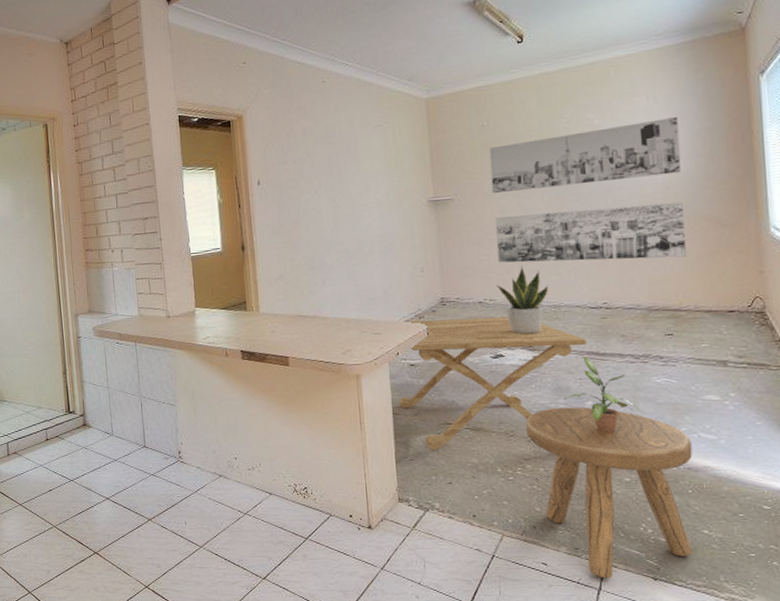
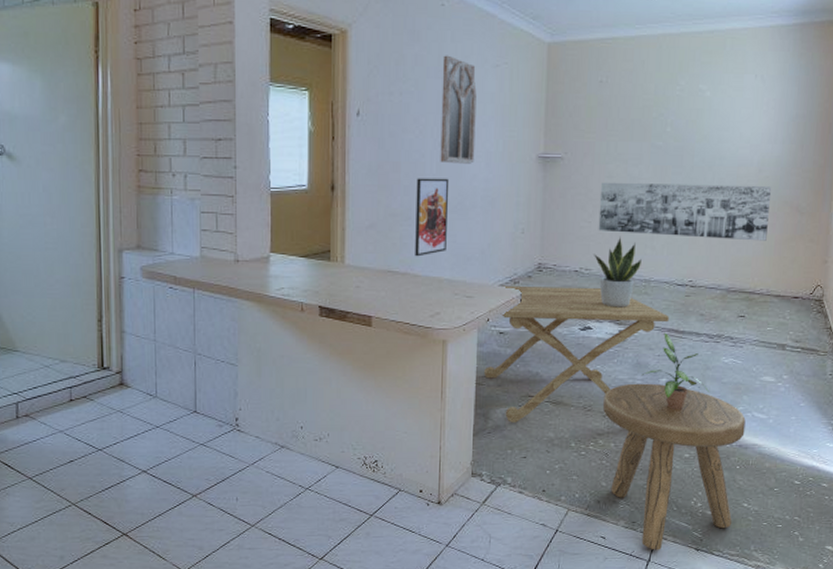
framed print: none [316,229,350,301] -> present [415,178,450,257]
home mirror: none [328,123,368,217] -> present [440,55,477,164]
wall art: present [489,117,682,194] -> none [602,99,779,157]

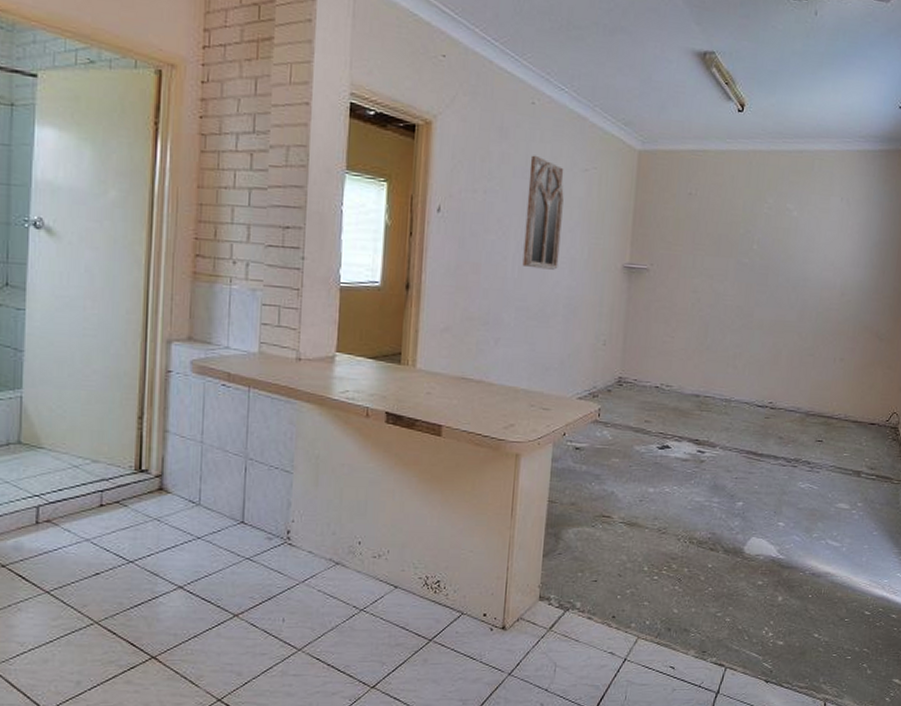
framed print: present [415,178,450,257] -> none [491,281,531,364]
side table: present [484,285,669,423] -> none [558,398,748,544]
potted plant: present [594,236,642,308] -> none [675,353,723,427]
wall art: present [598,182,772,241] -> none [681,296,854,365]
stool: present [603,383,746,550] -> none [678,506,820,682]
potted plant: present [641,332,710,411] -> none [718,454,786,536]

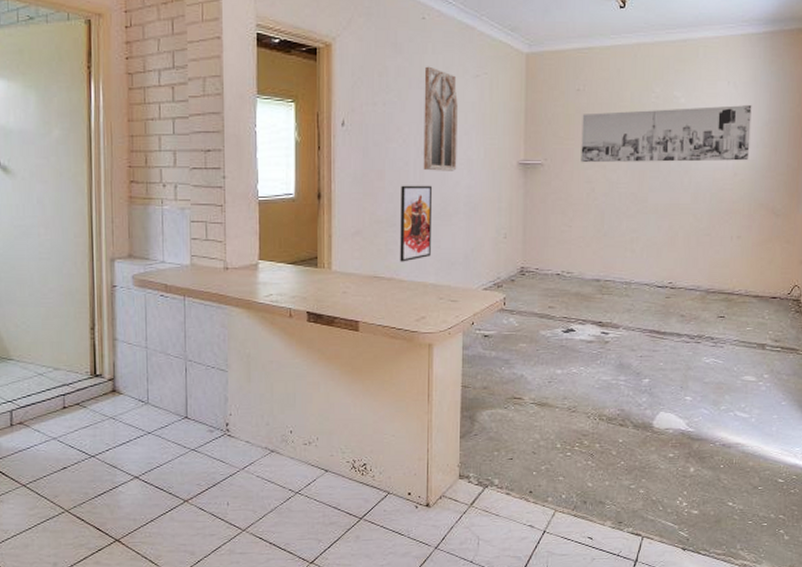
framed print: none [491,281,531,364] -> present [400,185,433,262]
wall art: none [688,219,863,281] -> present [581,105,752,163]

